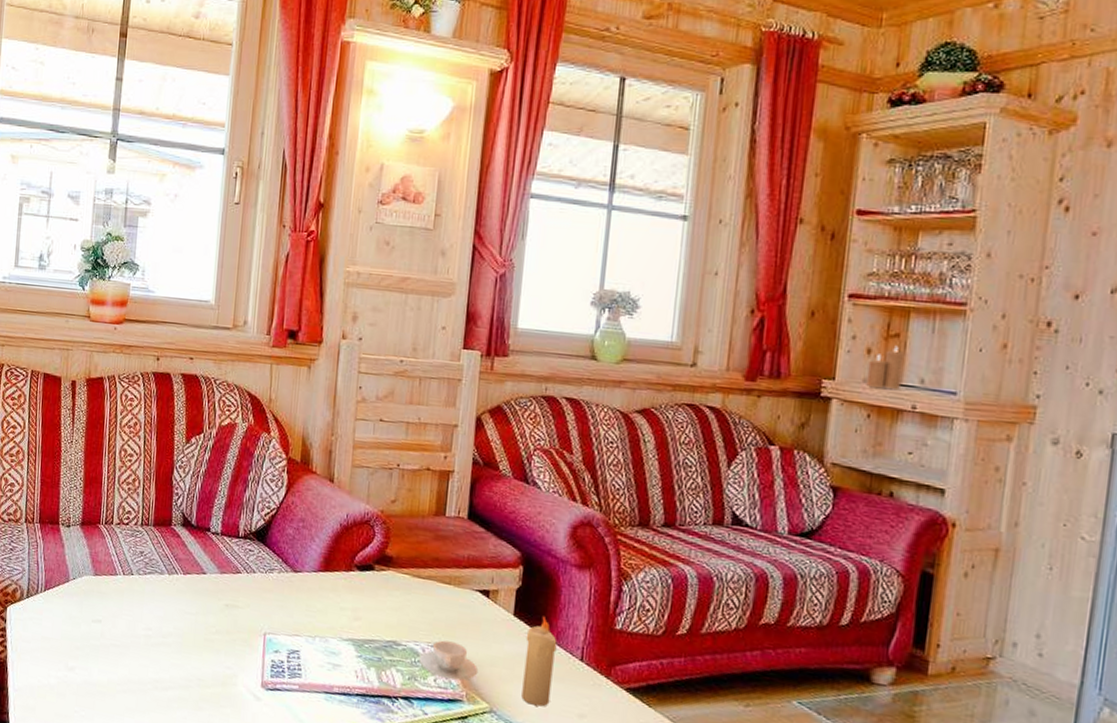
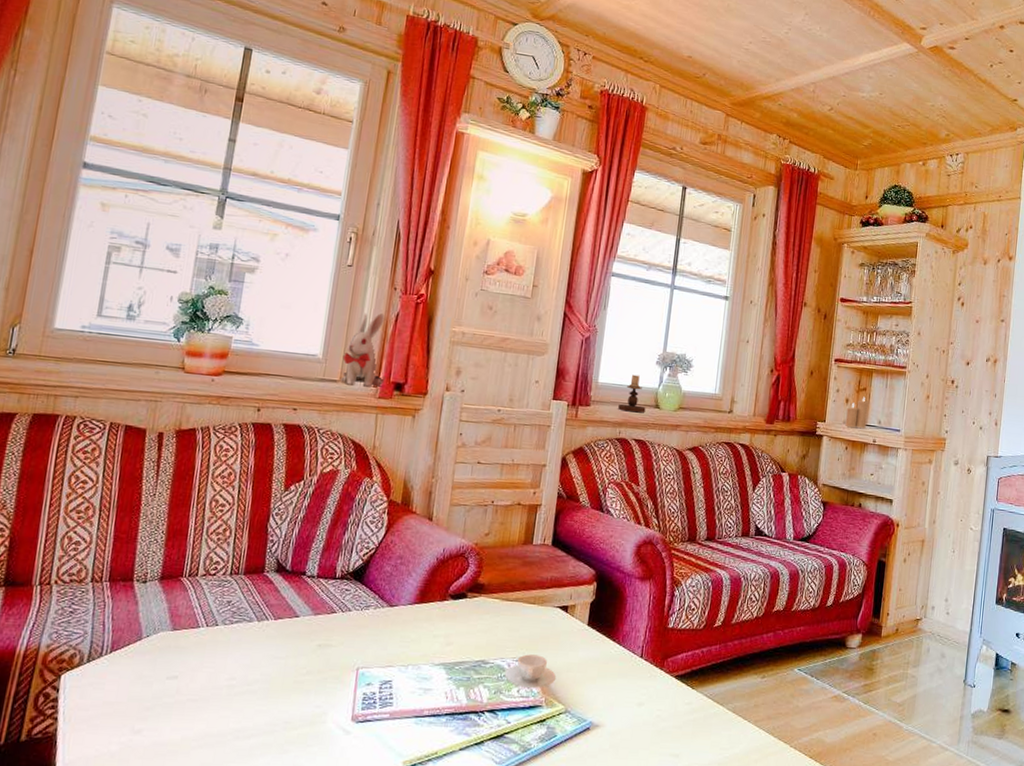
decorative figurine: none [234,254,278,336] -> present [340,313,385,388]
candle: present [521,616,557,707] -> none [592,623,623,701]
candlestick: none [543,318,579,366] -> present [618,374,646,413]

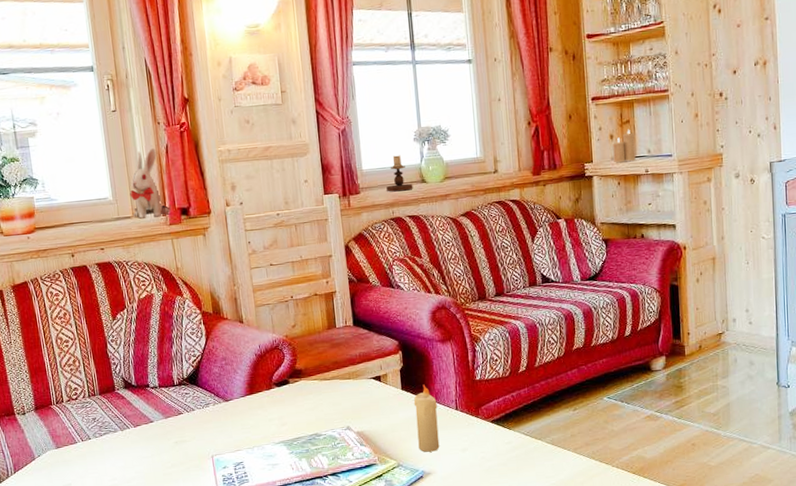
teacup: present [504,654,556,688] -> none [337,421,383,451]
candle: none [592,623,623,701] -> present [413,384,440,452]

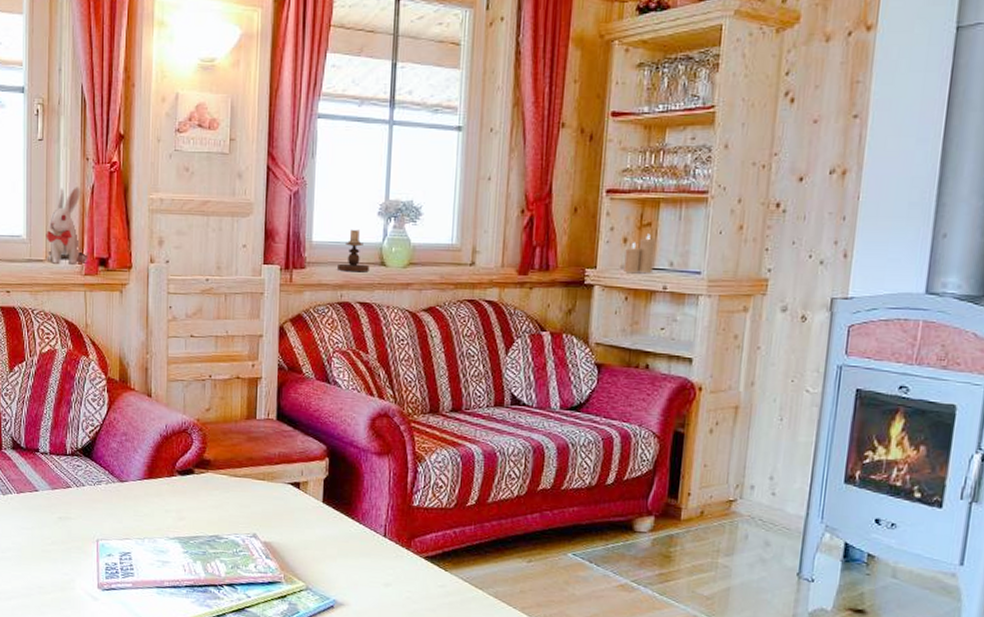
candle: present [413,384,440,452] -> none [333,500,363,580]

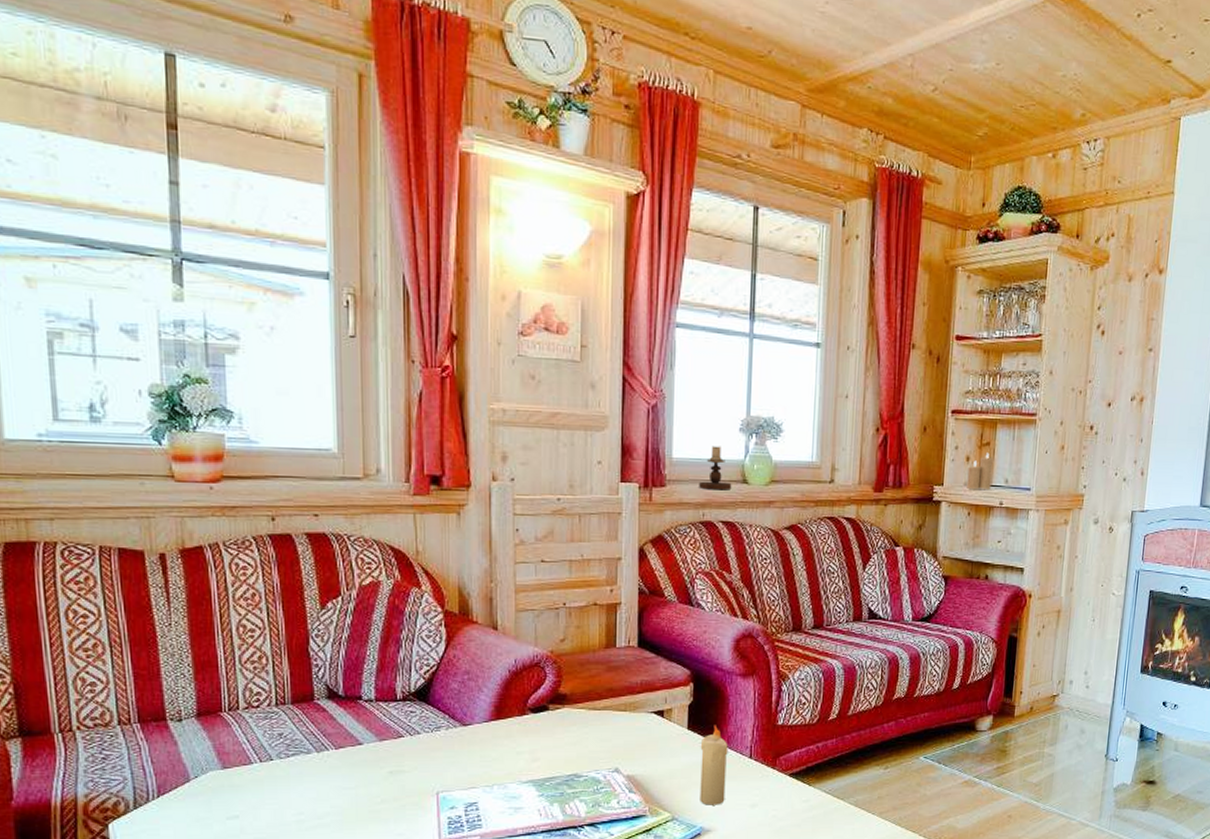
decorative figurine: present [46,187,89,266] -> none [363,393,418,484]
candle: none [333,500,363,580] -> present [700,725,728,805]

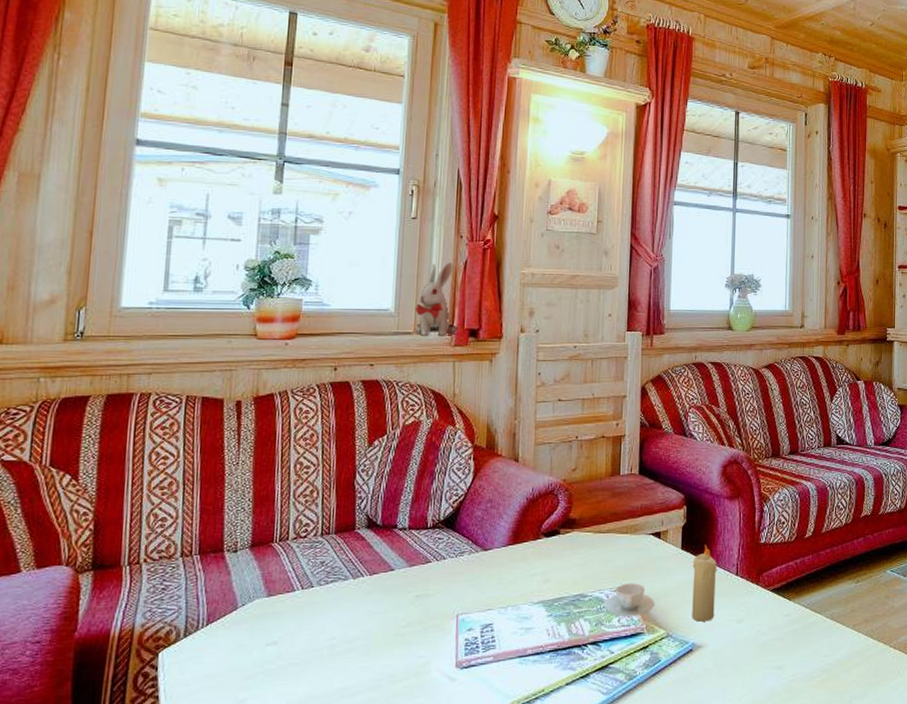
decorative figurine: none [363,393,418,484] -> present [415,262,459,337]
teacup: none [601,764,658,798] -> present [604,583,654,616]
candlestick: present [699,446,732,491] -> none [692,299,719,336]

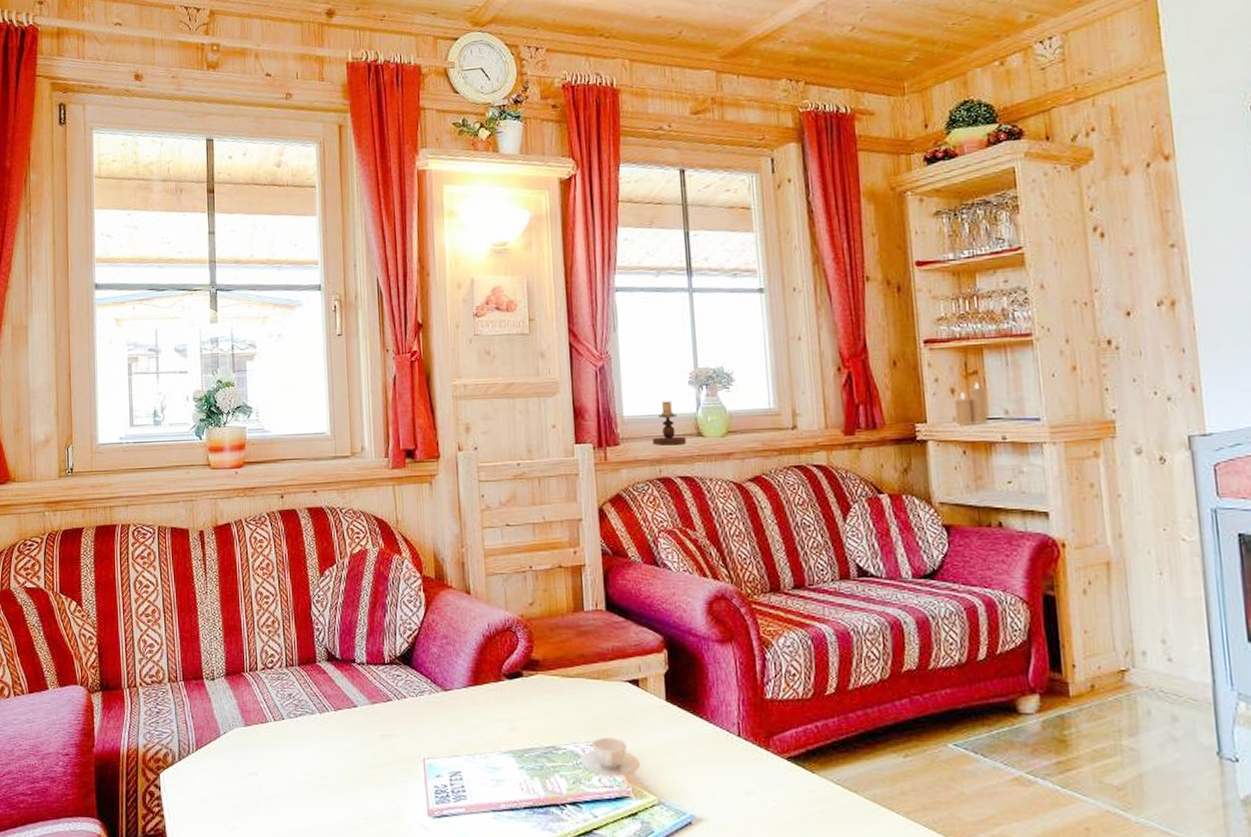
decorative figurine: present [415,262,459,337] -> none [350,379,395,460]
candlestick: none [692,299,719,336] -> present [653,401,687,446]
candle: present [692,544,717,622] -> none [681,697,716,790]

